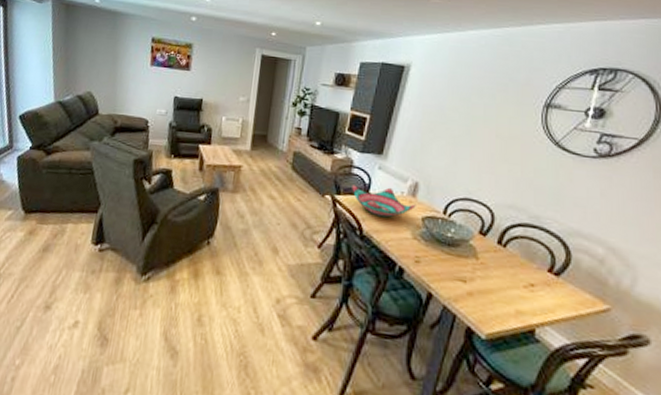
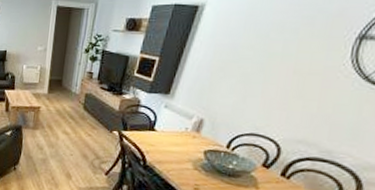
decorative bowl: present [352,185,416,218] -> none [138,122,200,151]

